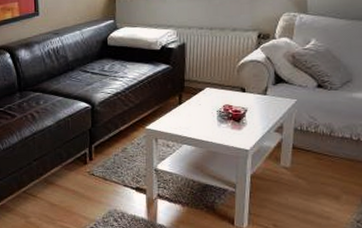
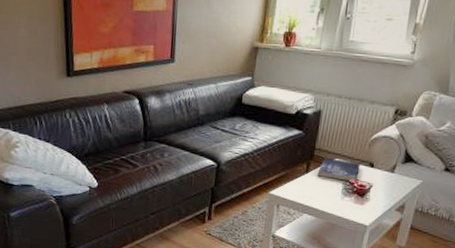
book: none [190,88,232,108] -> present [317,158,361,181]

